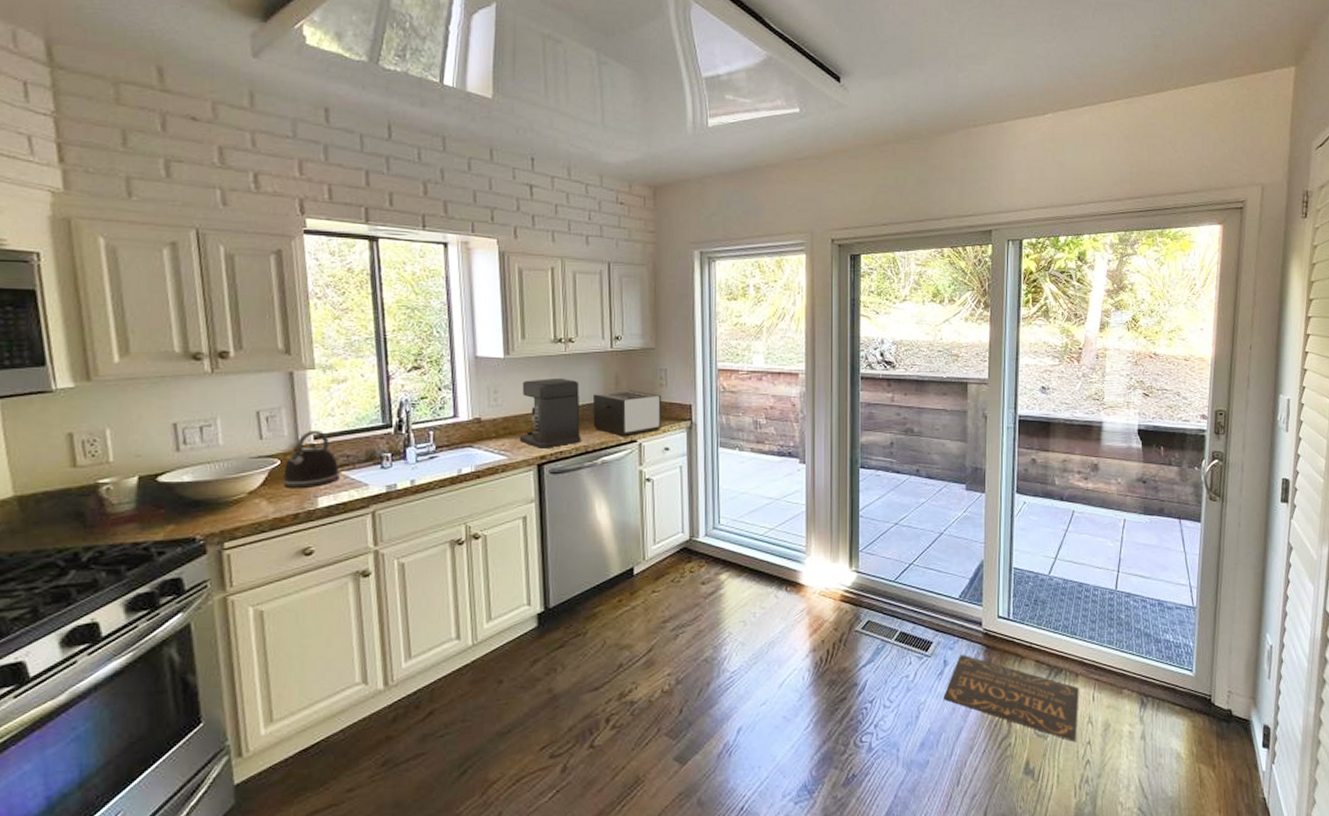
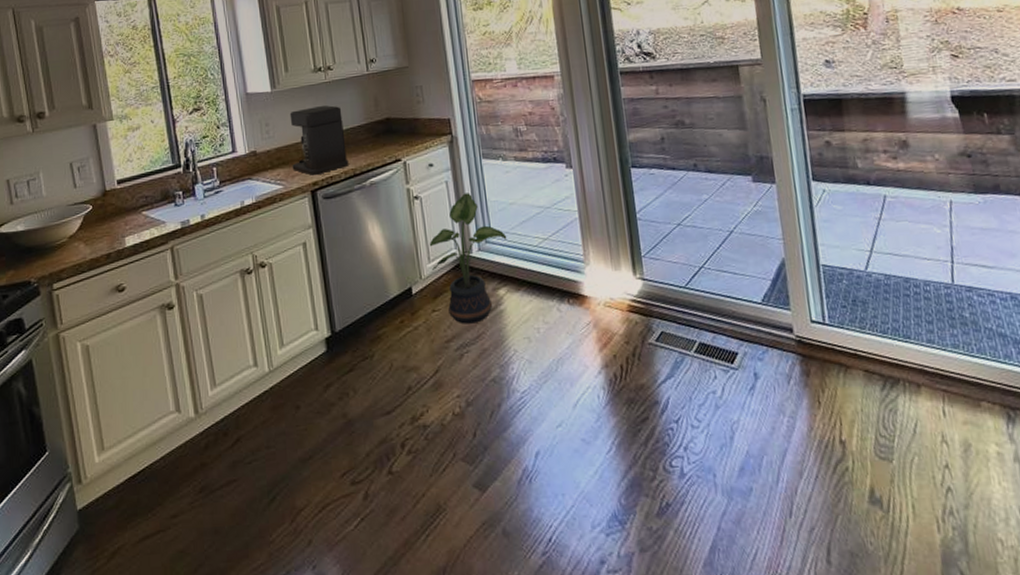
kettle: present [283,431,340,488] -> none [95,175,141,230]
toaster: present [593,390,662,437] -> none [356,110,424,157]
potted plant: none [655,479,735,606] -> present [429,193,507,324]
doormat: present [944,654,1079,742] -> none [759,366,931,465]

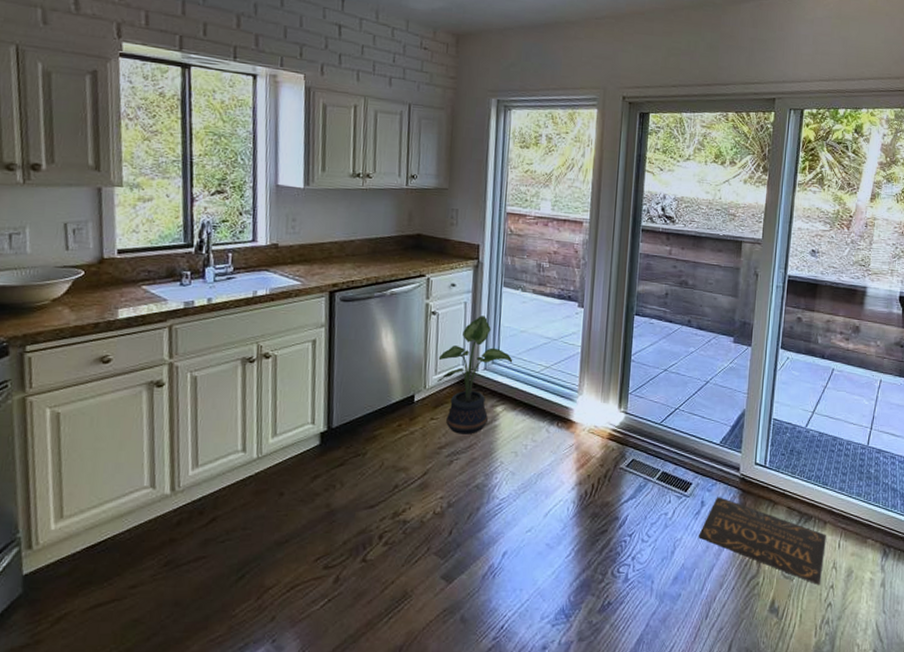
coffee maker: present [289,105,349,175] -> none [313,210,374,277]
doormat: none [759,366,931,465] -> present [699,497,826,585]

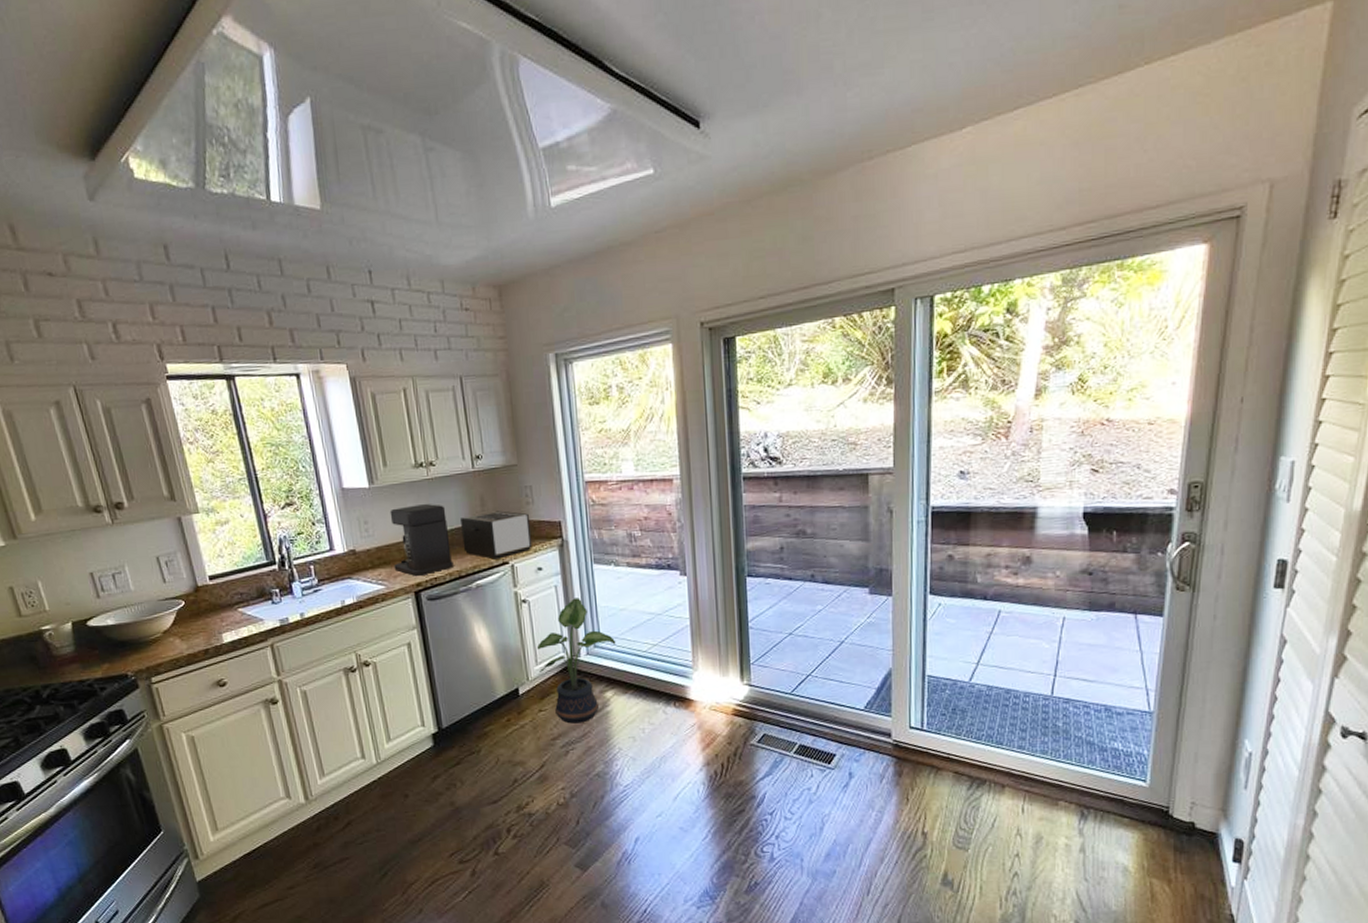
coffee maker: none [313,210,374,277] -> present [390,504,454,576]
toaster: none [384,227,451,271] -> present [461,510,533,560]
doormat: present [699,497,826,585] -> none [850,767,1006,854]

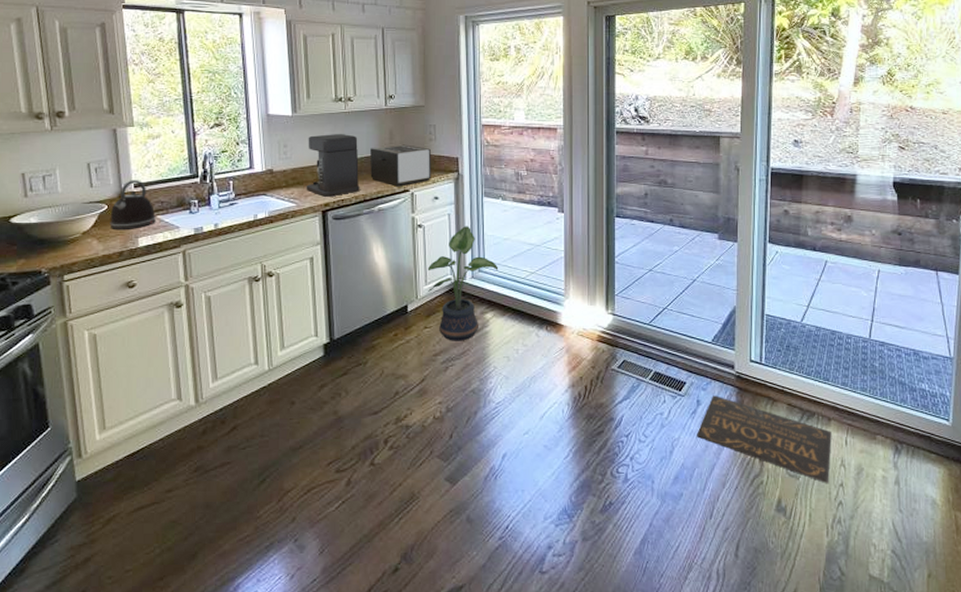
kettle: none [189,571,237,626] -> present [110,180,156,229]
doormat: none [850,767,1006,854] -> present [697,395,832,483]

